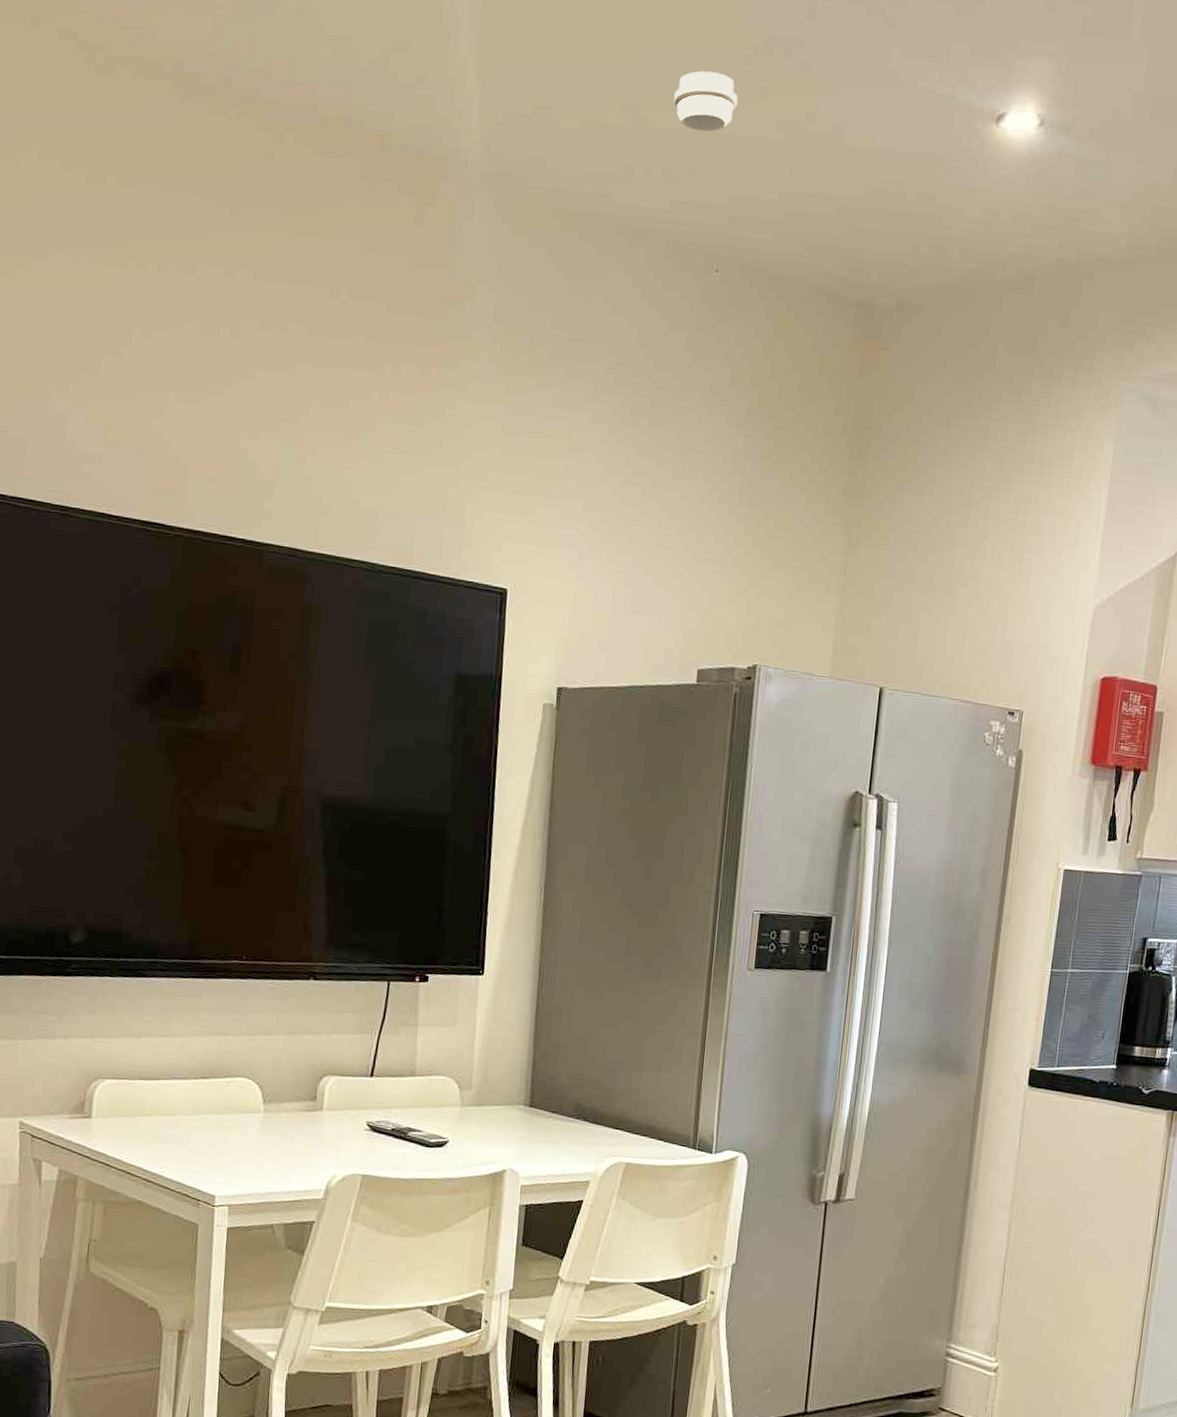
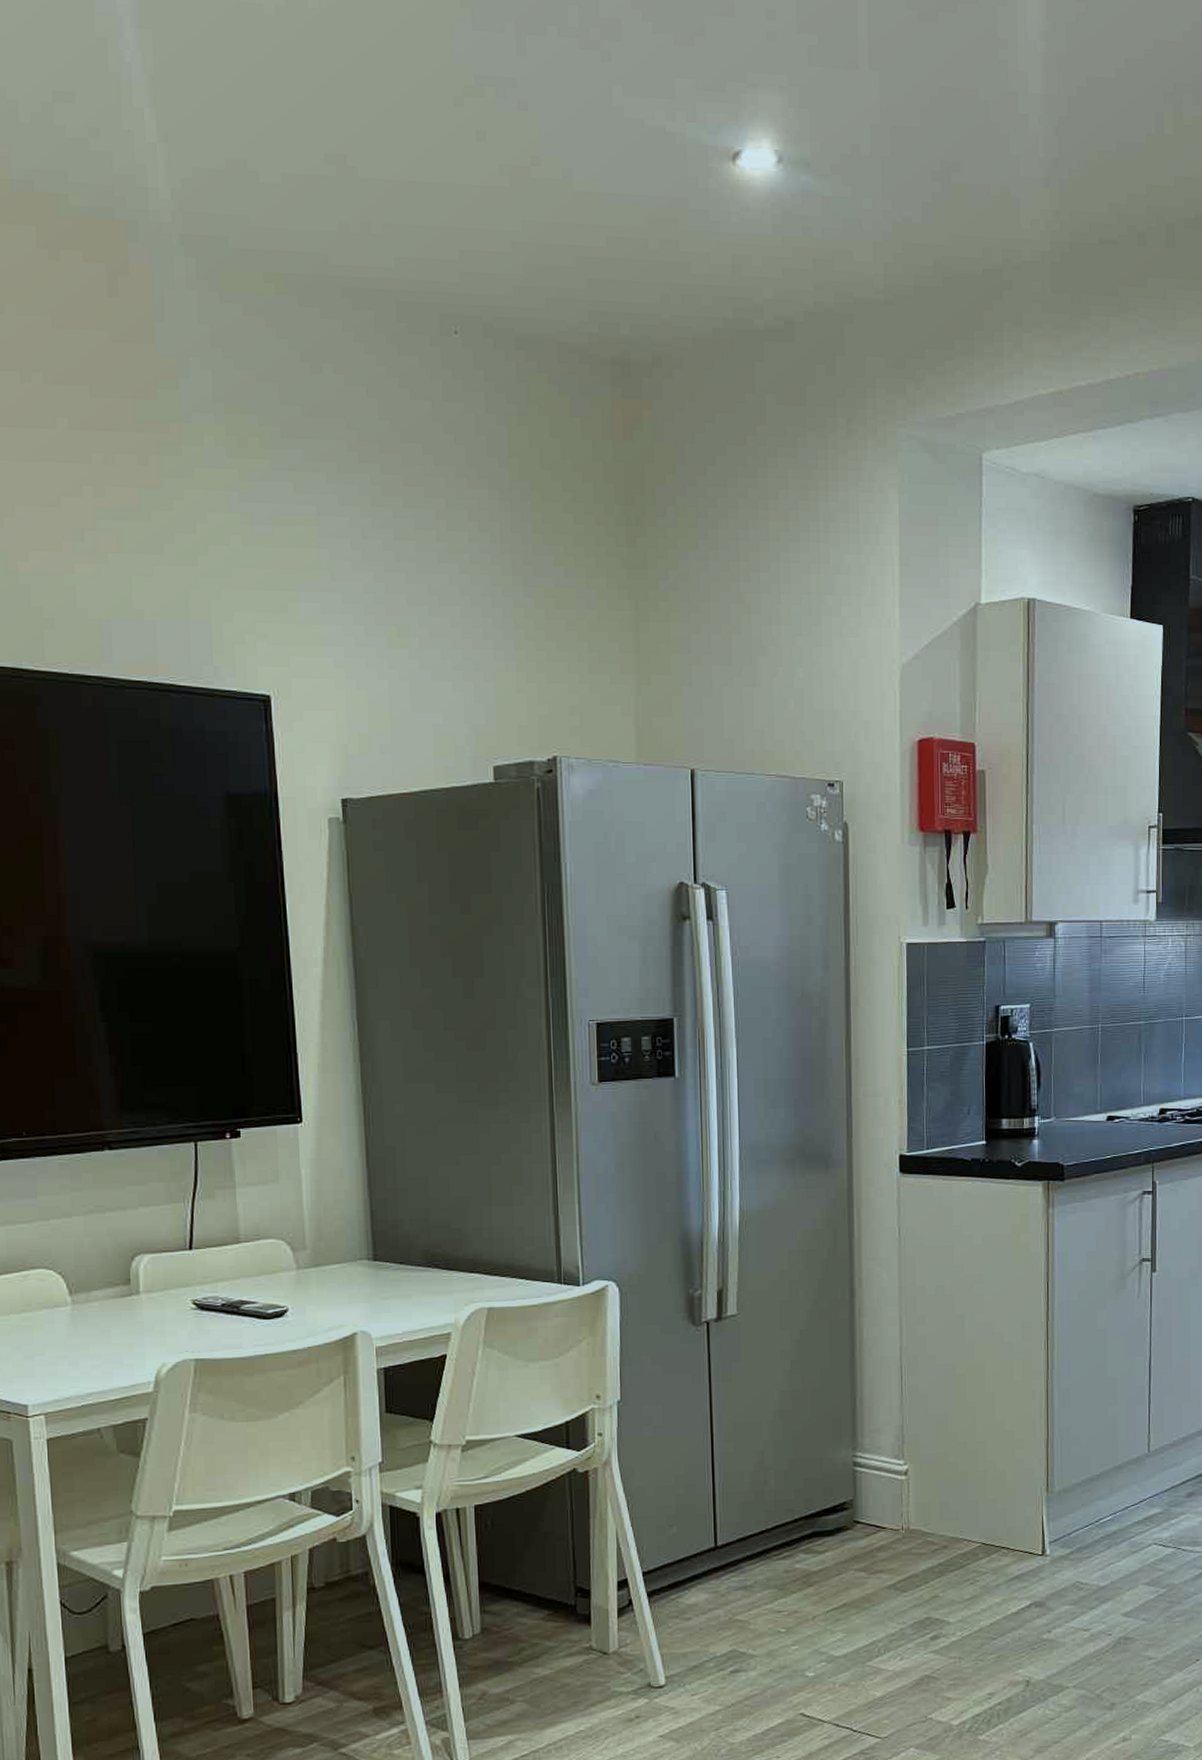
smoke detector: present [674,71,738,132] -> none [383,114,454,182]

